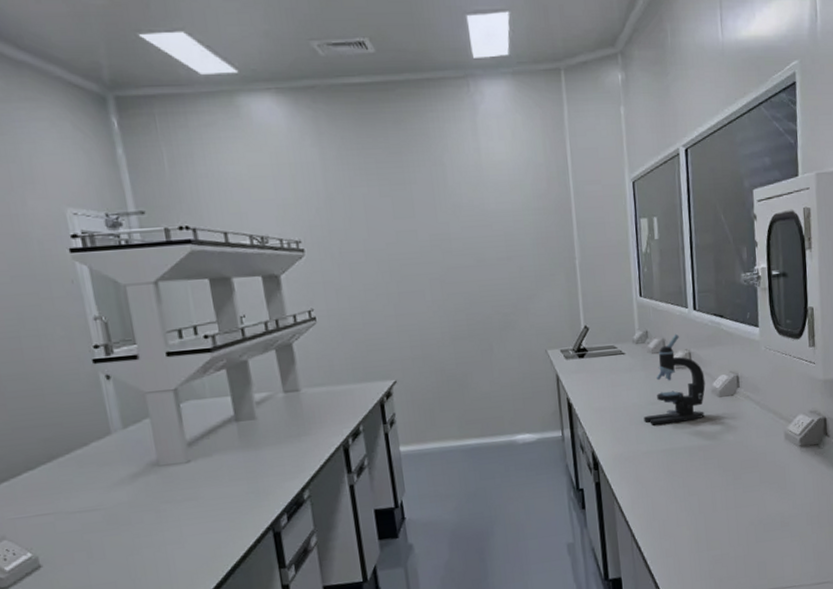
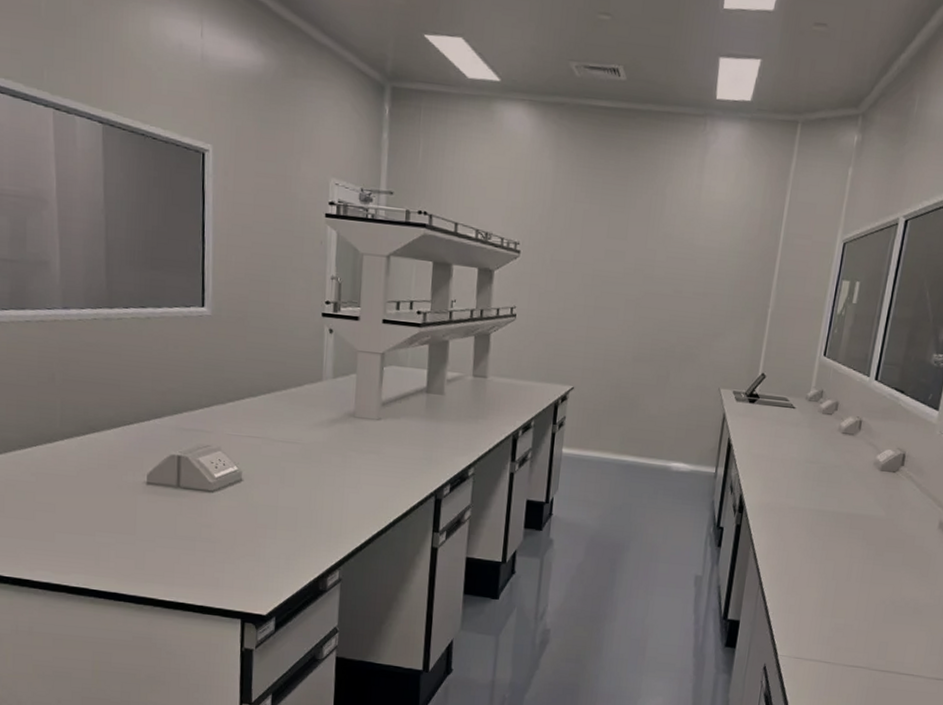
microscope: present [643,334,706,425] -> none [798,399,871,488]

